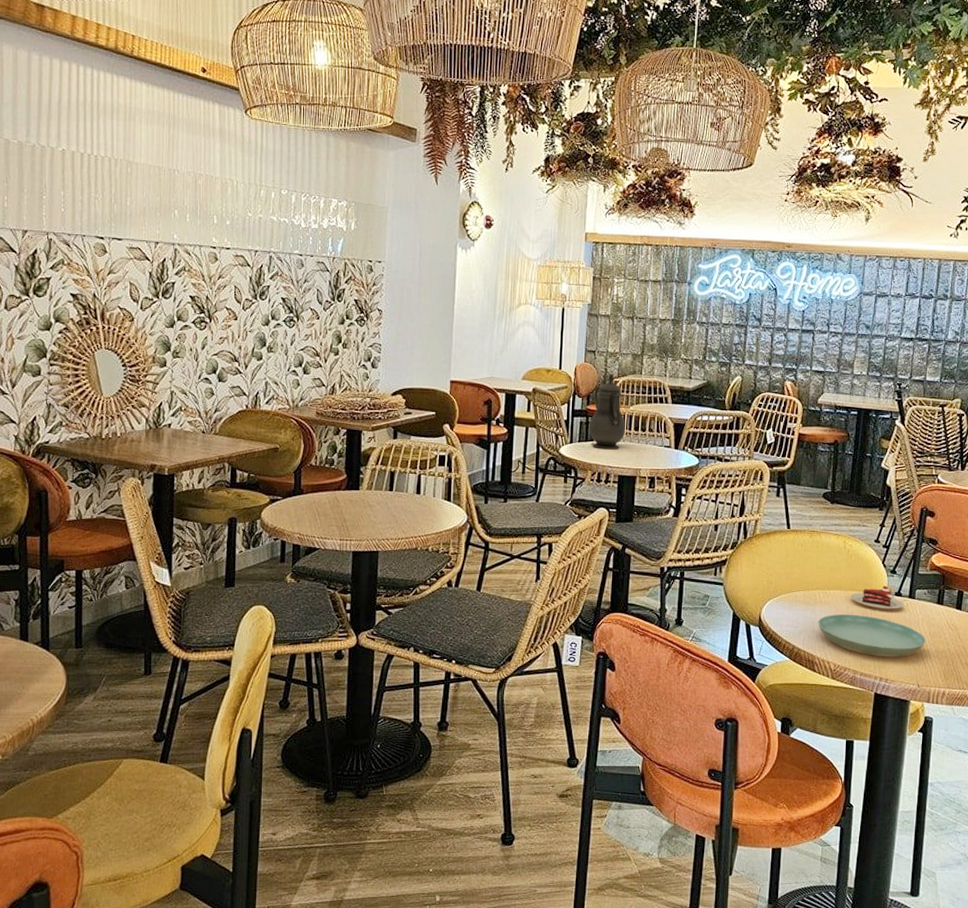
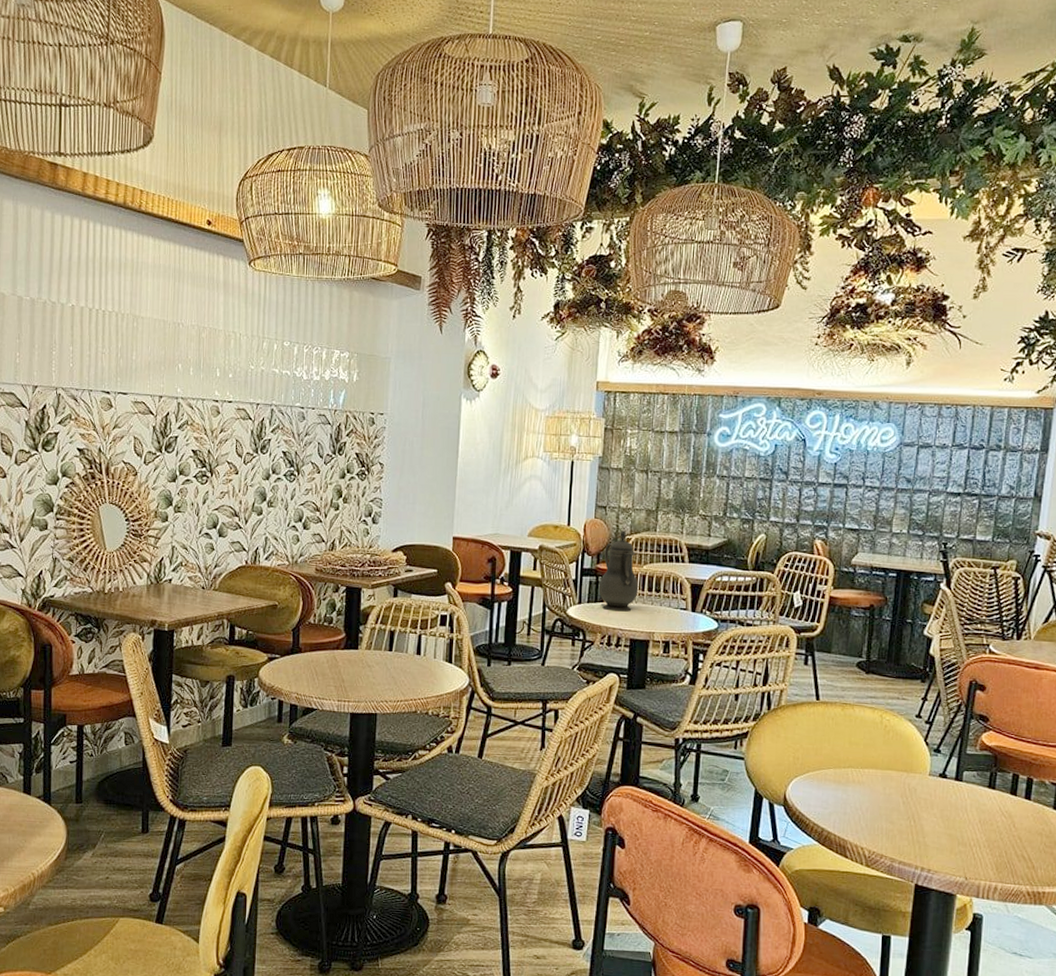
saucer: present [818,614,927,658] -> none [850,795,976,846]
cake slice: present [851,585,904,609] -> none [888,765,949,792]

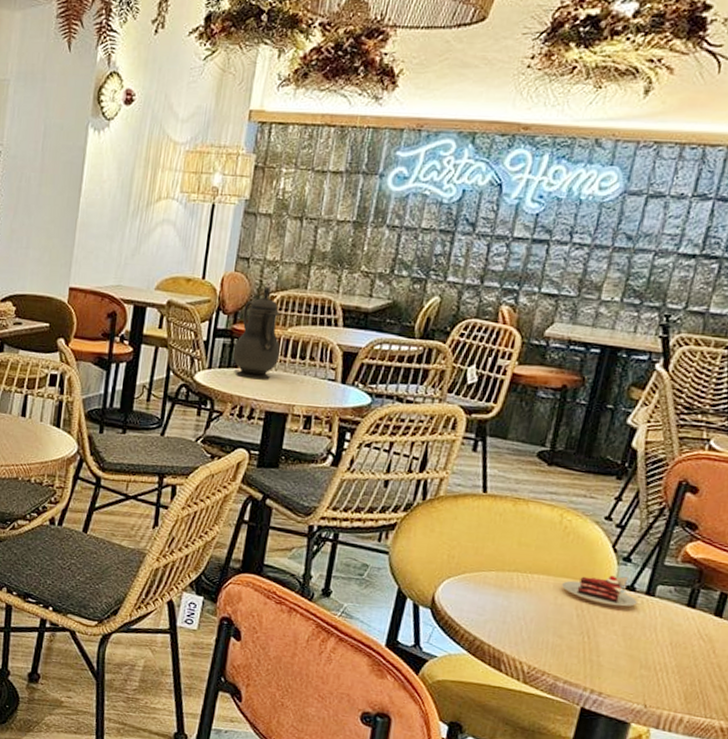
cake slice: none [888,765,949,792] -> present [562,575,637,607]

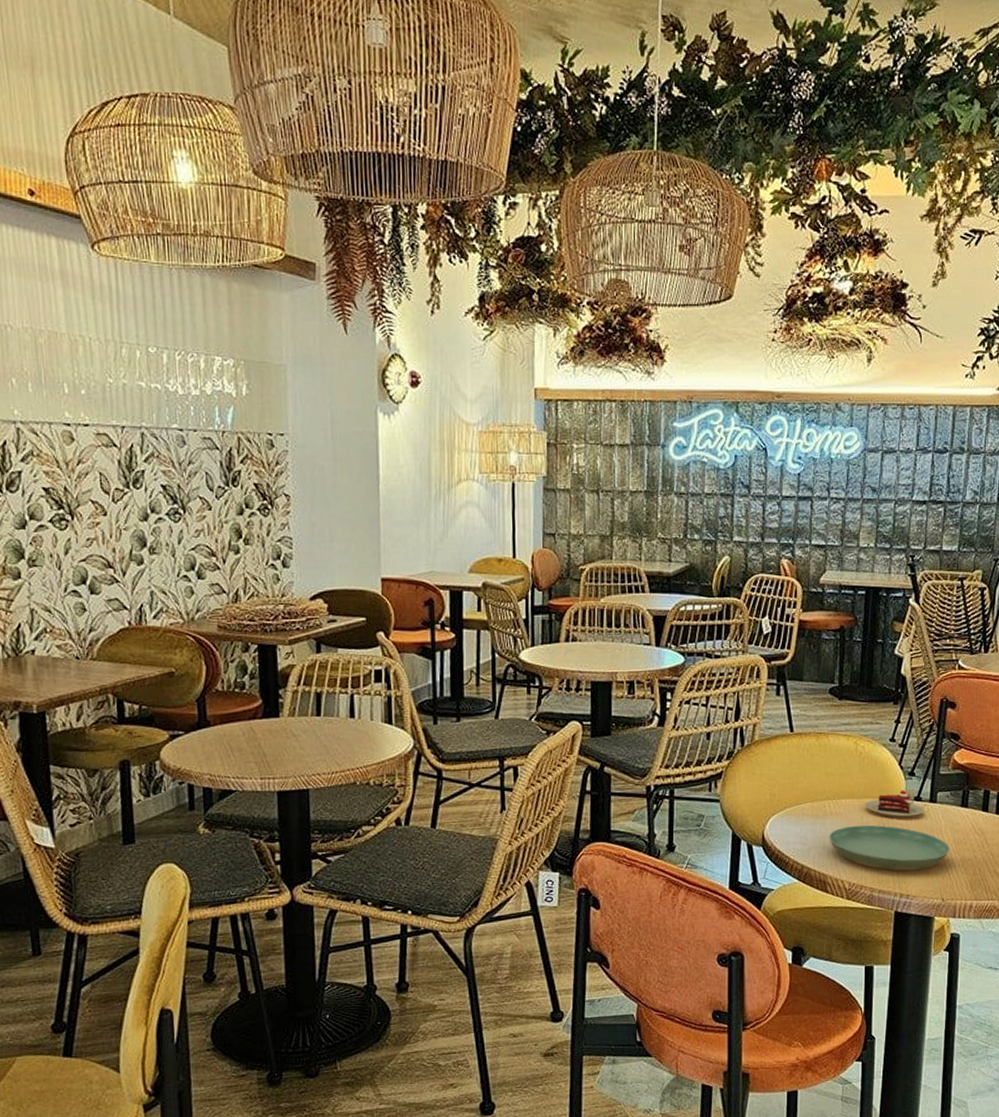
coffeepot: present [233,286,280,380] -> none [552,560,597,652]
saucer: none [511,604,665,668] -> present [829,825,951,871]

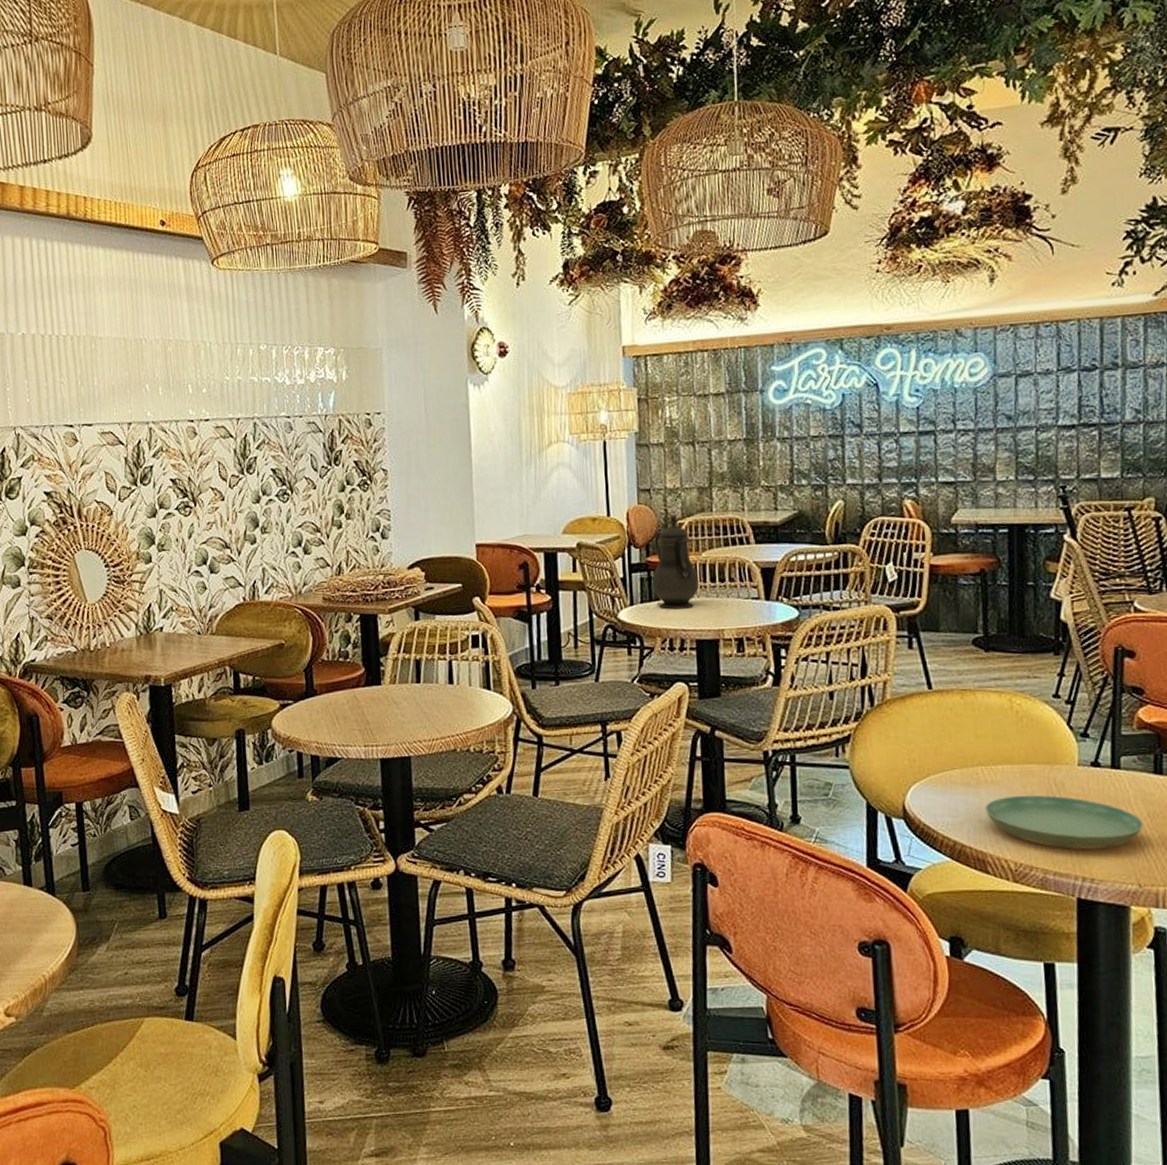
coffeepot: none [552,560,597,652] -> present [652,514,700,610]
cake slice: present [865,789,924,817] -> none [1028,753,1105,786]

